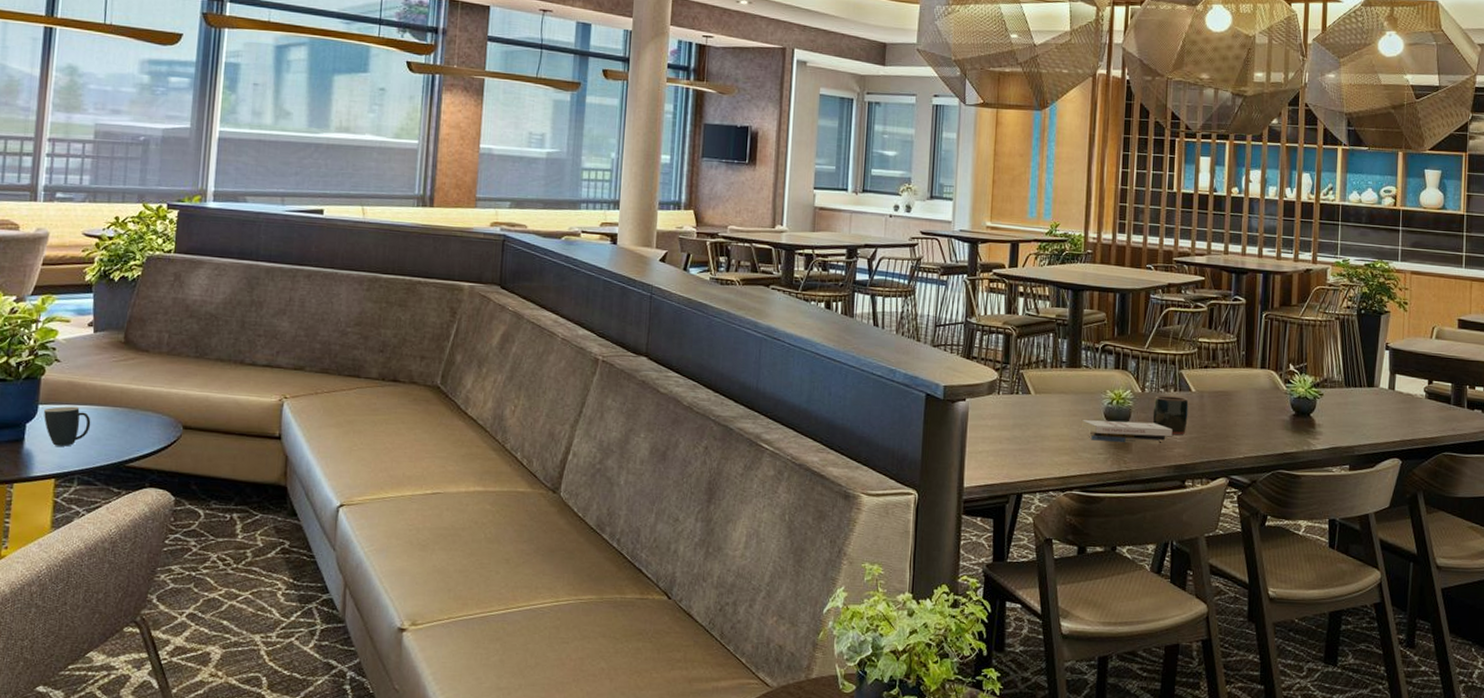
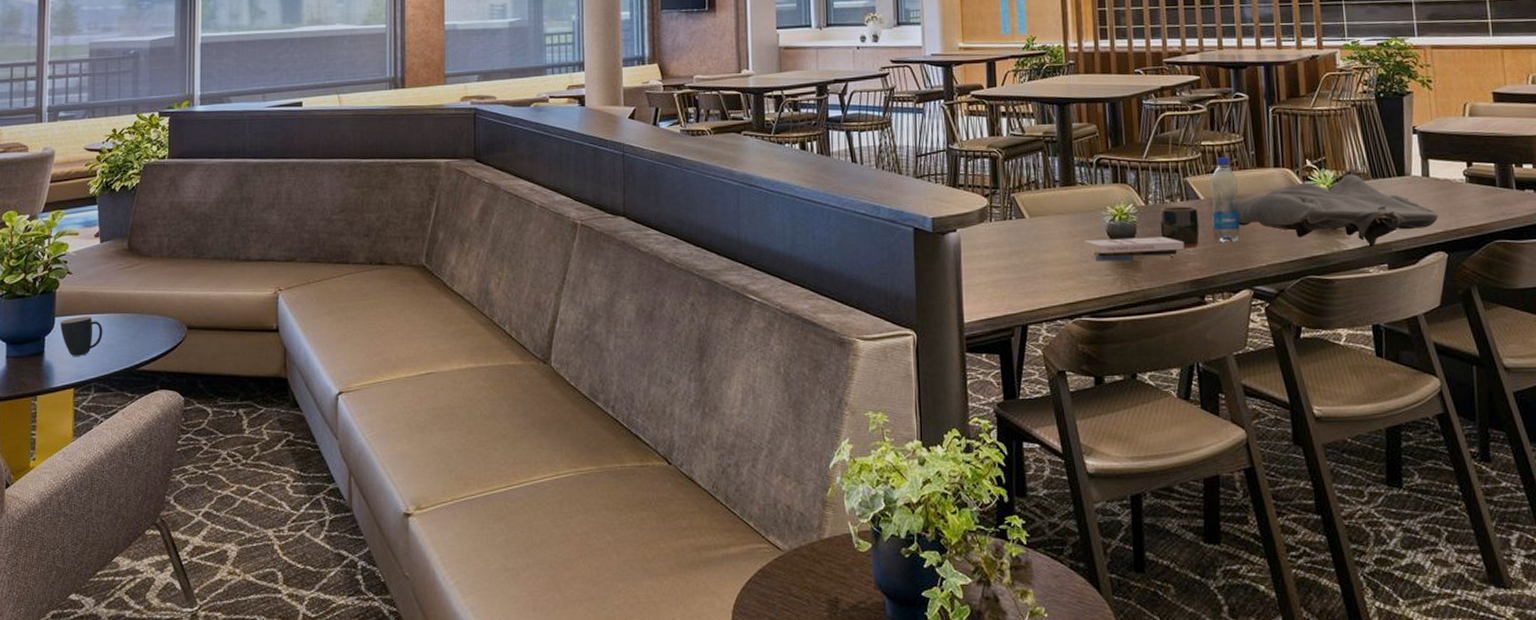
bottle: none [1199,354,1227,434] -> present [1210,157,1241,243]
overcoat: none [1223,381,1398,449] -> present [1235,174,1438,247]

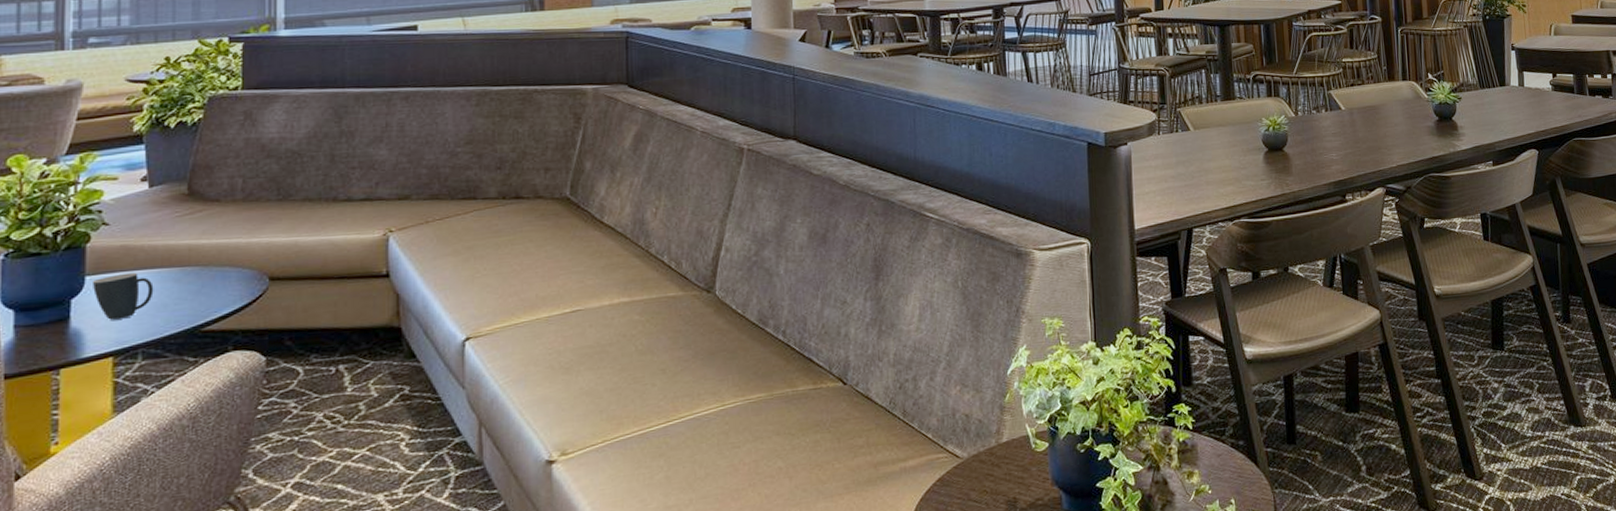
books: present [1082,236,1184,262] -> none [1241,143,1329,168]
mug: present [1159,206,1200,248] -> none [1307,116,1341,153]
bottle: present [1210,157,1241,243] -> none [1350,72,1375,148]
overcoat: present [1235,174,1438,247] -> none [1371,85,1531,147]

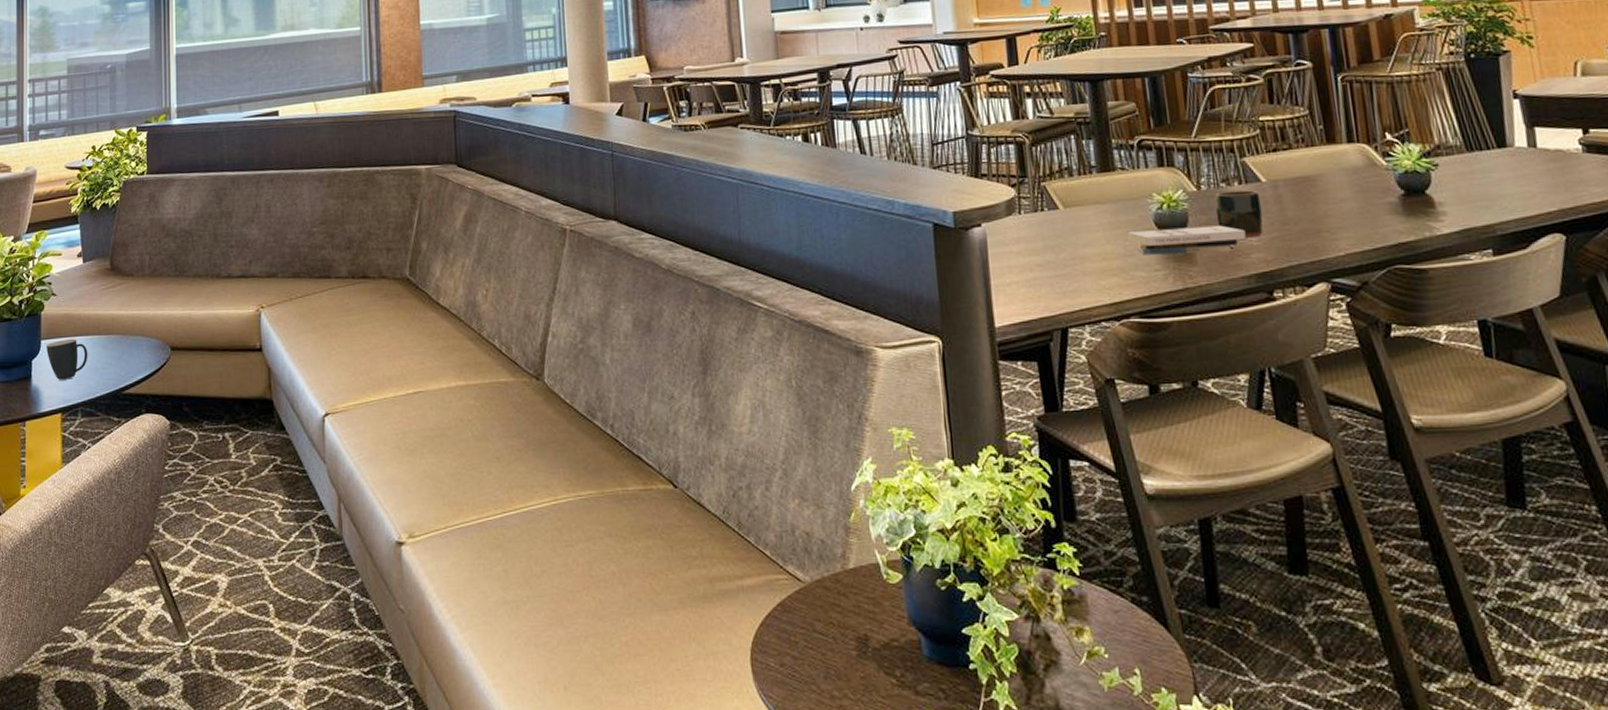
books: none [1241,143,1329,168] -> present [1126,225,1246,255]
mug: none [1307,116,1341,153] -> present [1215,190,1263,237]

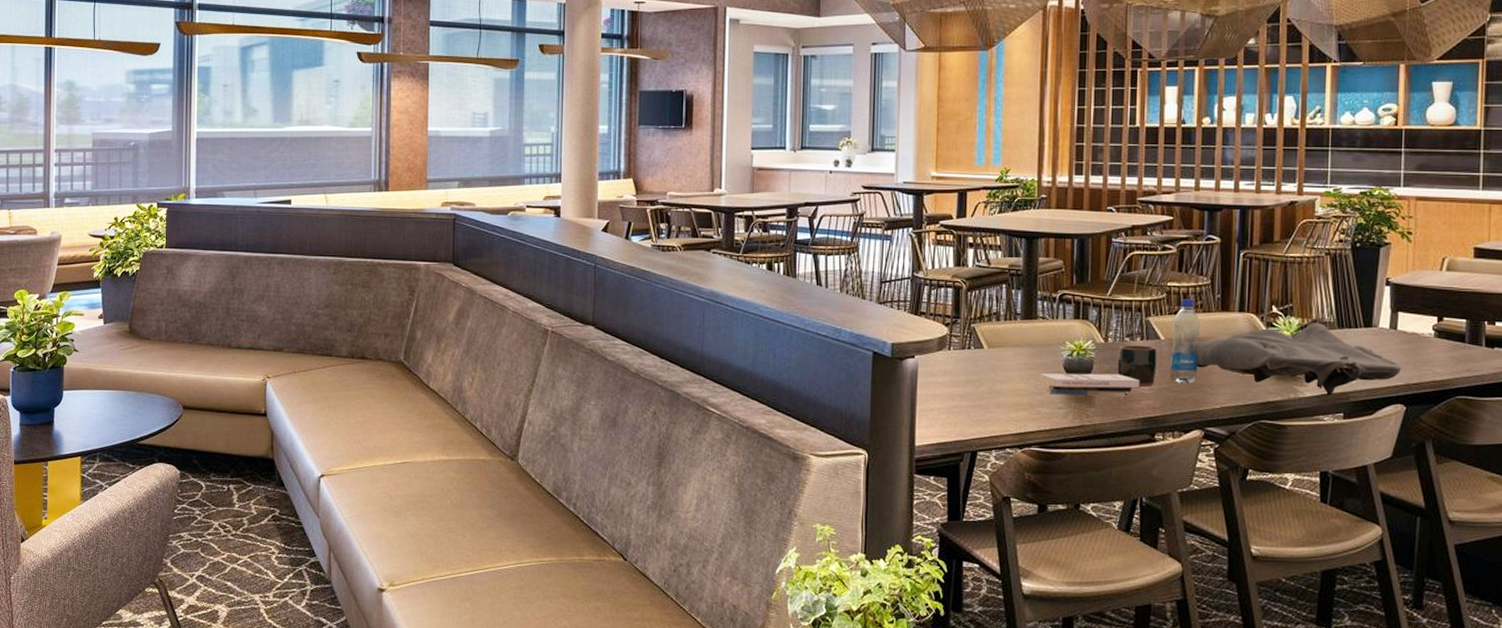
mug: present [45,338,88,380] -> none [67,391,107,427]
bottle: none [1272,133,1312,230] -> present [1169,299,1200,383]
overcoat: none [1303,147,1551,231] -> present [1196,322,1401,396]

